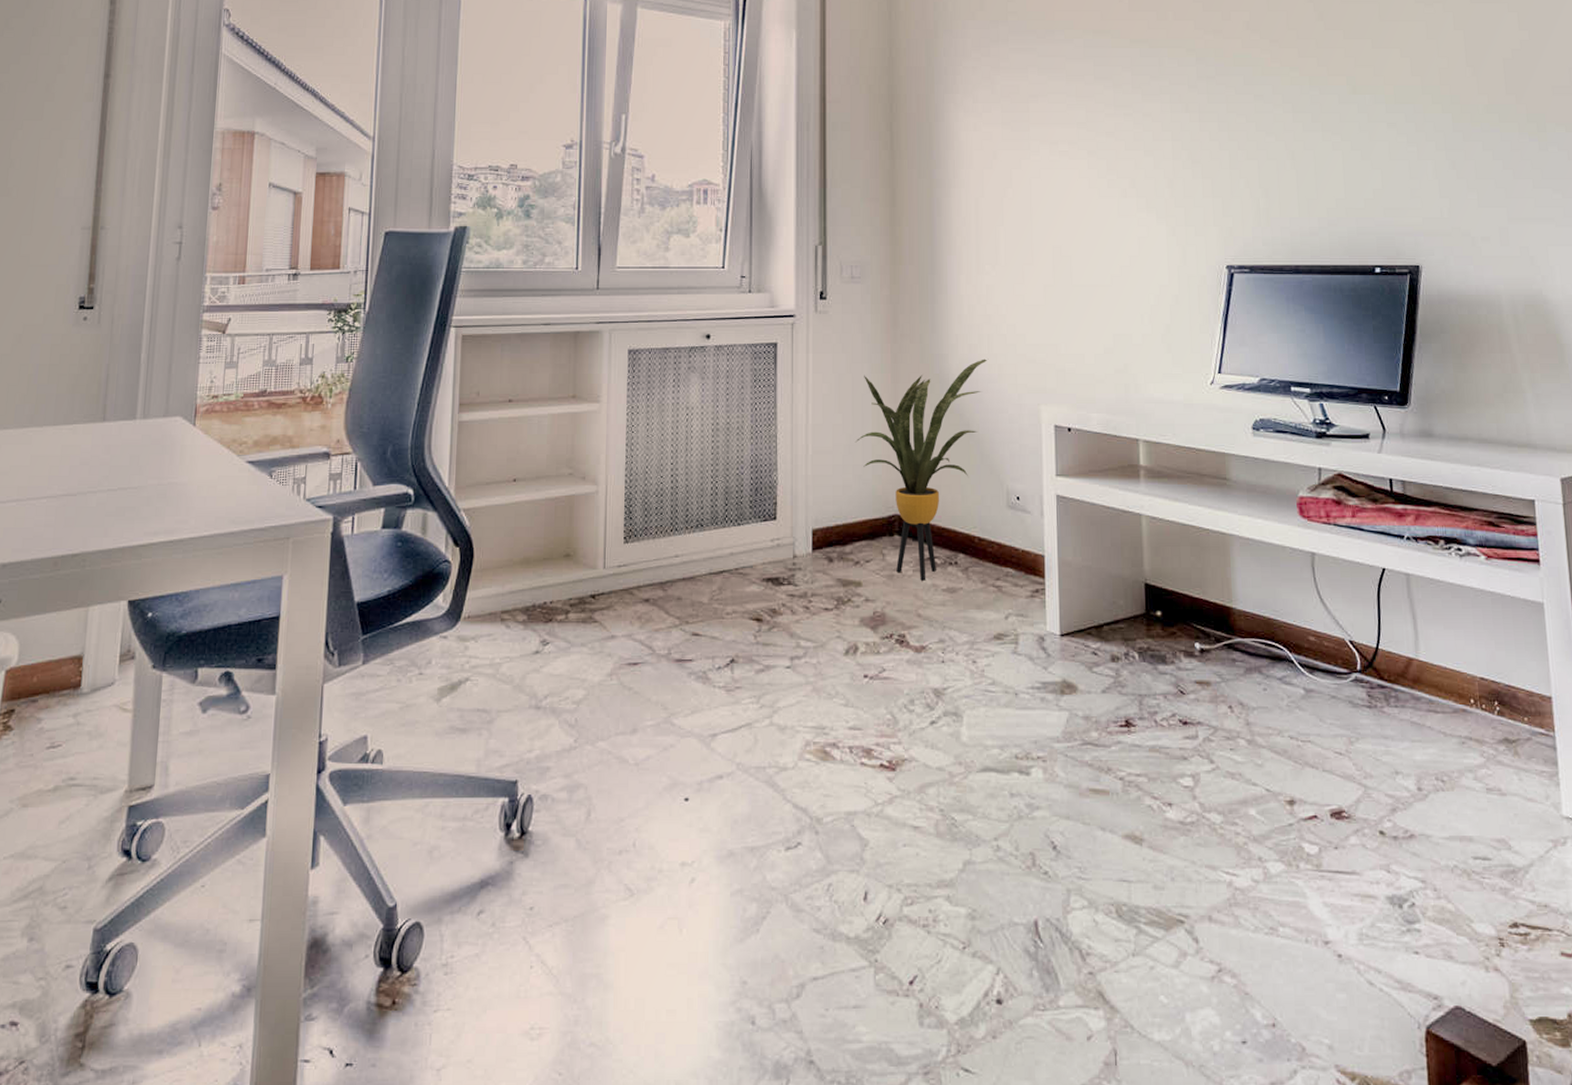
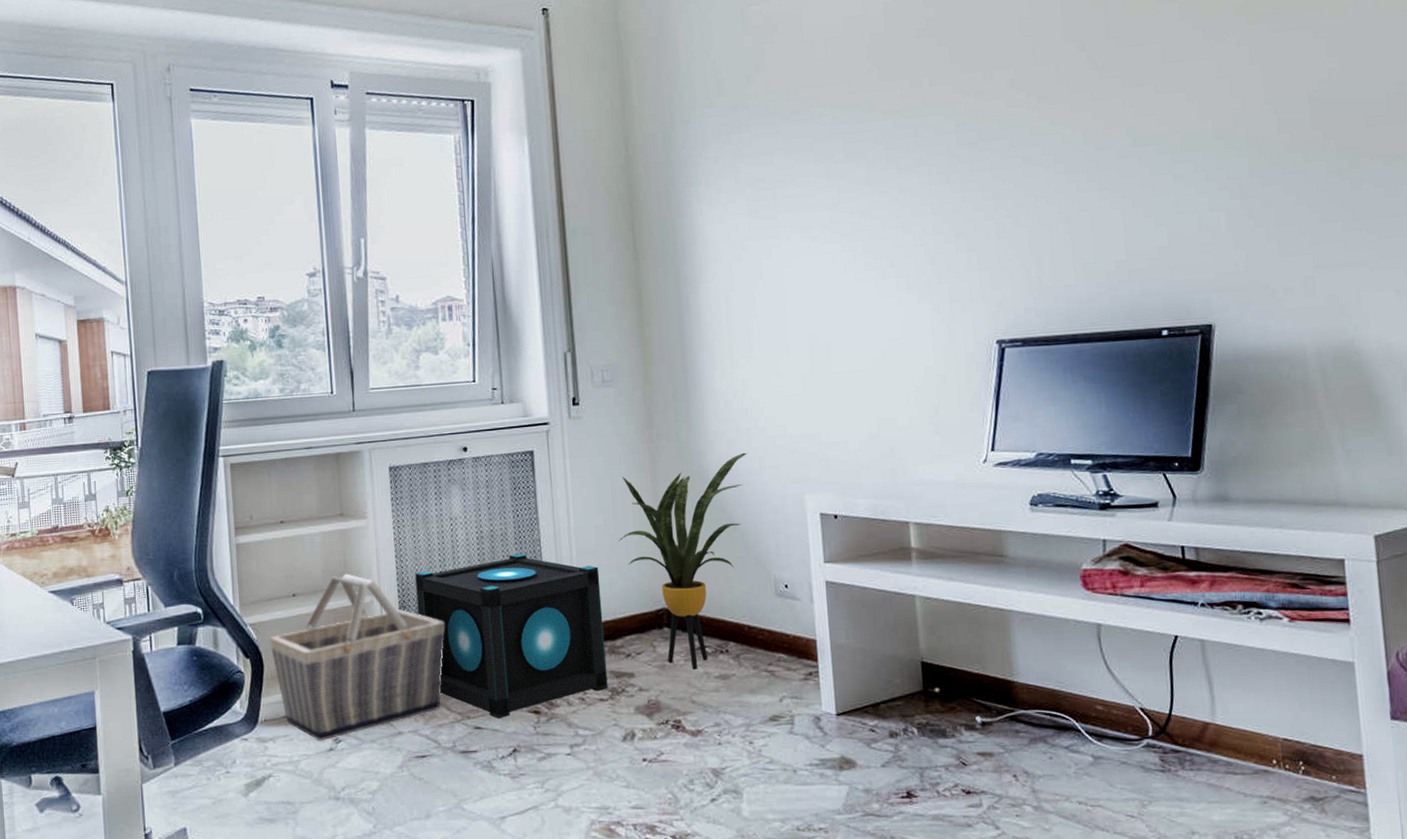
basket: none [483,460,671,642] -> present [269,573,445,741]
speaker: none [644,449,834,626] -> present [415,554,608,720]

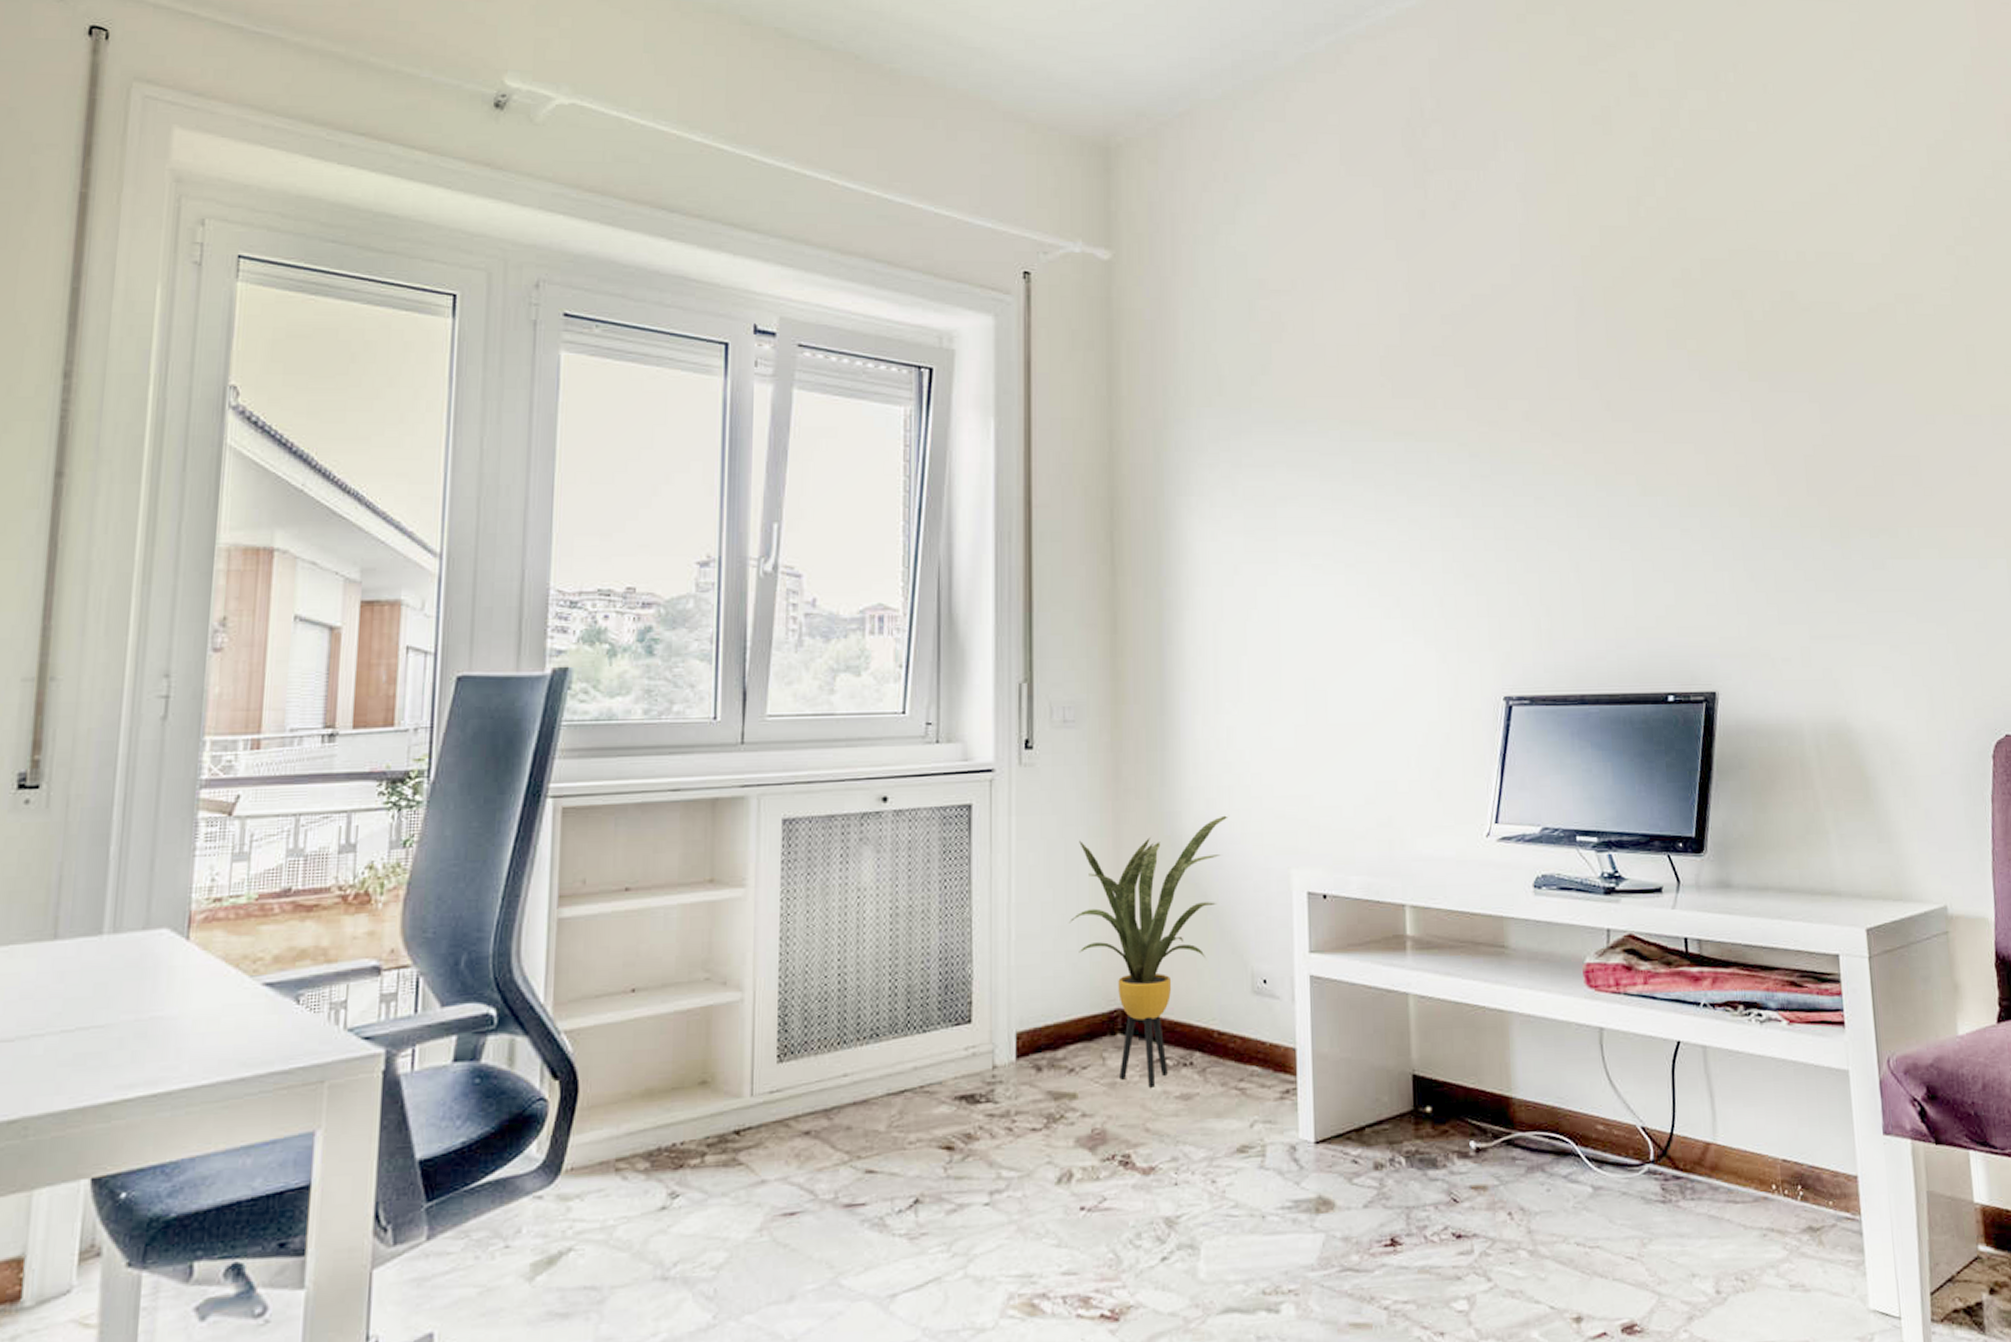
basket: present [269,573,445,741] -> none [590,961,838,1197]
speaker: present [415,554,608,720] -> none [803,937,1043,1159]

